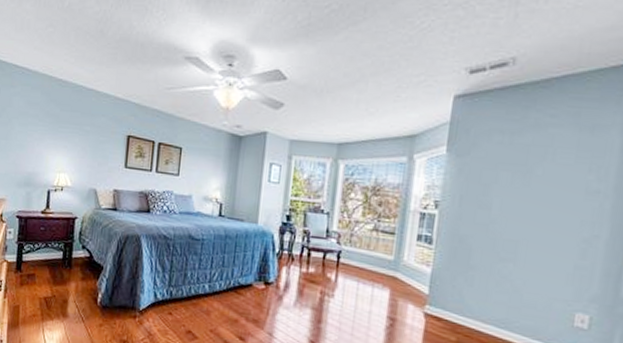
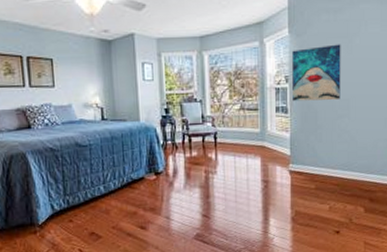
wall art: none [440,171,515,240] -> present [292,44,341,102]

